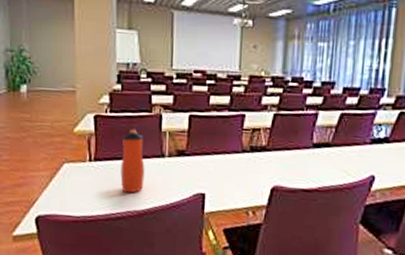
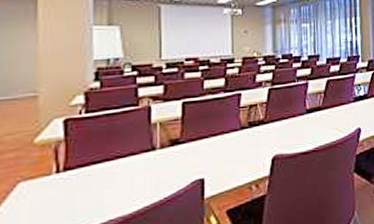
water bottle: present [120,129,145,193] -> none [99,126,132,199]

